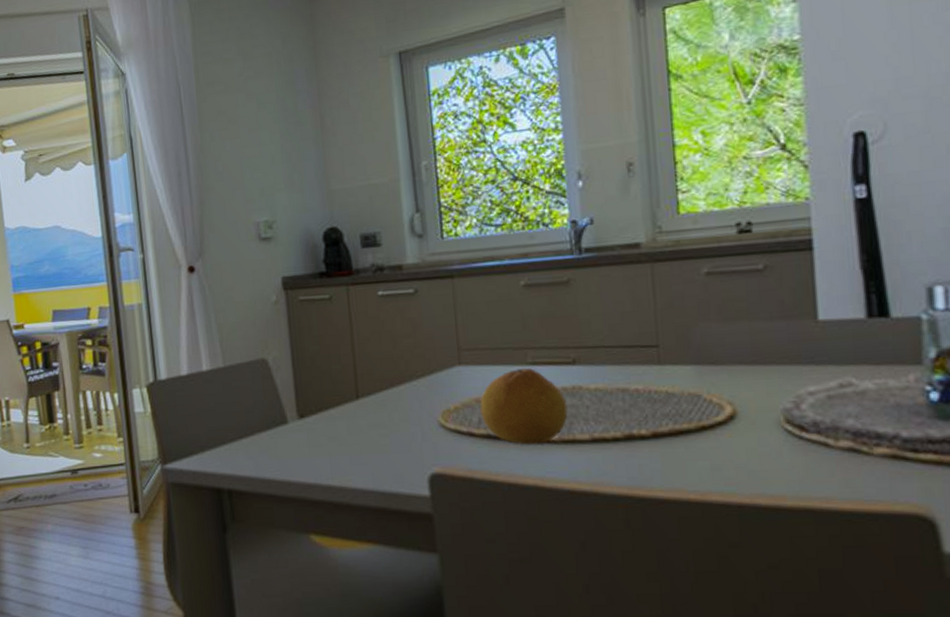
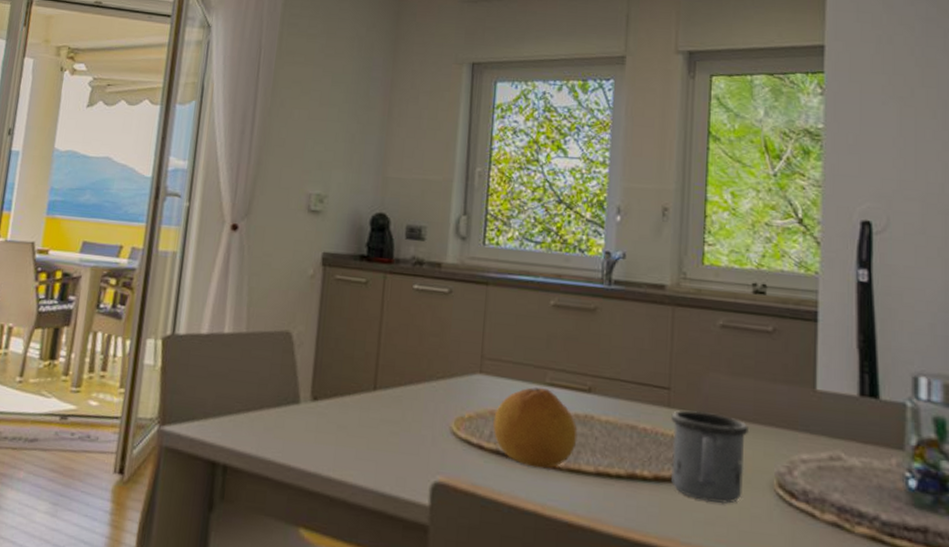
mug: none [663,362,749,450] -> present [670,410,750,504]

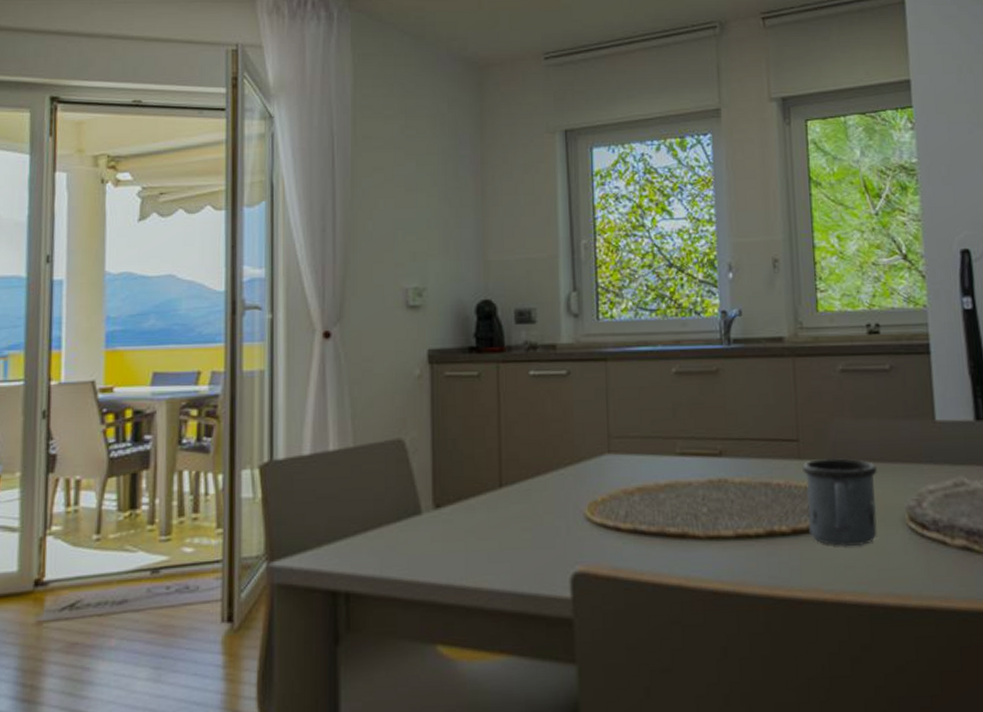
fruit: present [493,386,578,469] -> none [627,458,714,541]

